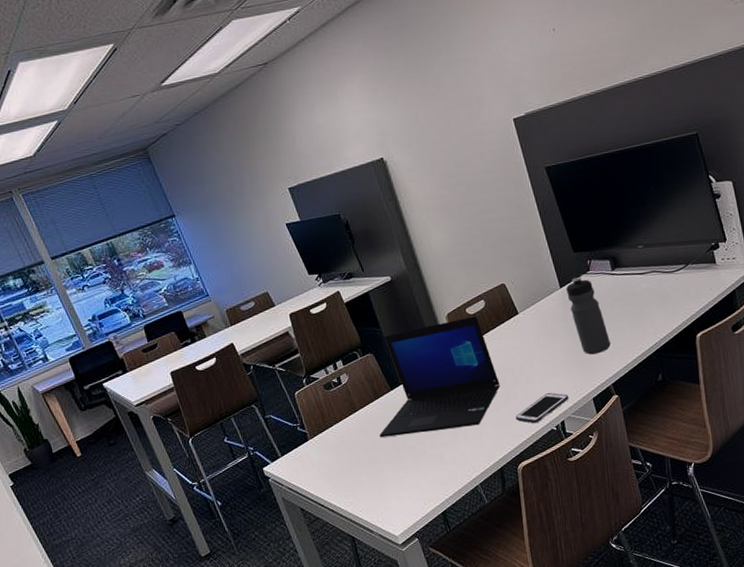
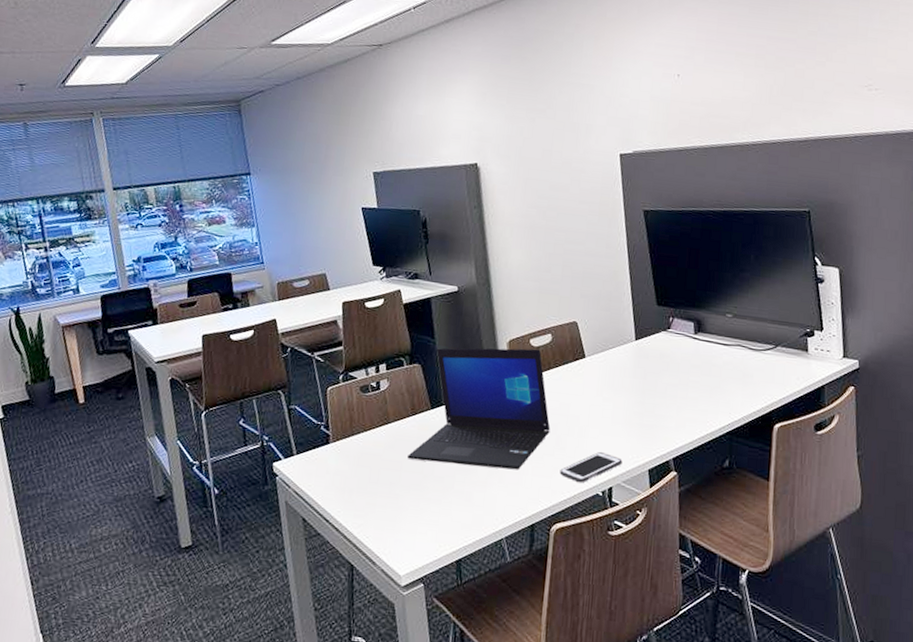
water bottle: present [566,277,611,355] -> none [641,333,679,421]

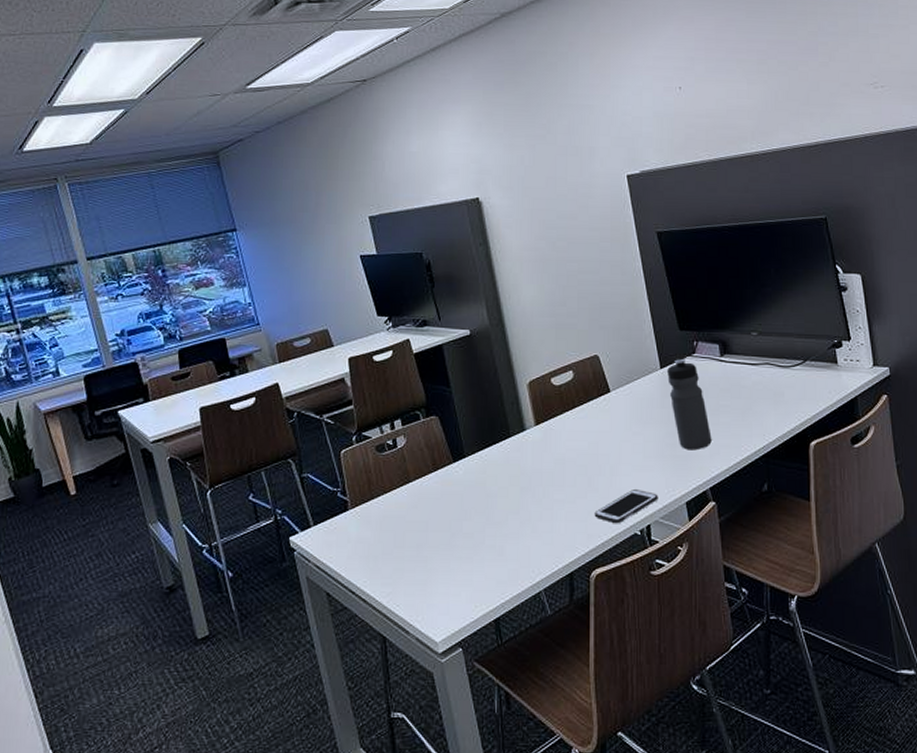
laptop: present [407,347,550,470] -> none [433,388,581,518]
water bottle: none [641,333,679,421] -> present [667,359,712,451]

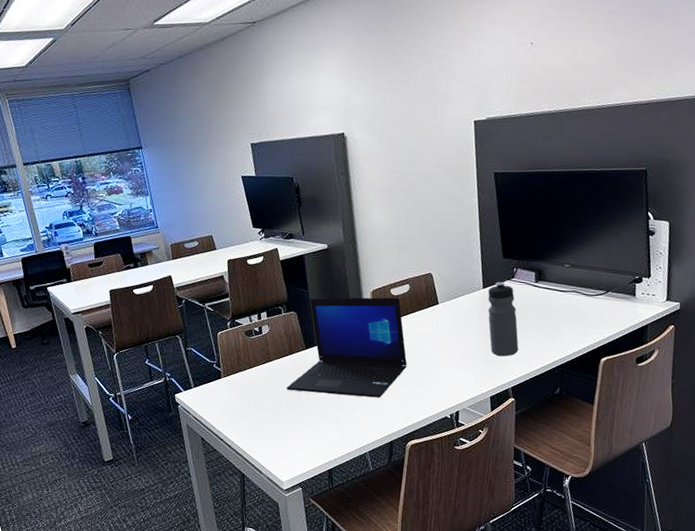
laptop: none [433,388,581,518] -> present [287,297,407,398]
cell phone: present [594,490,658,524] -> none [415,383,468,408]

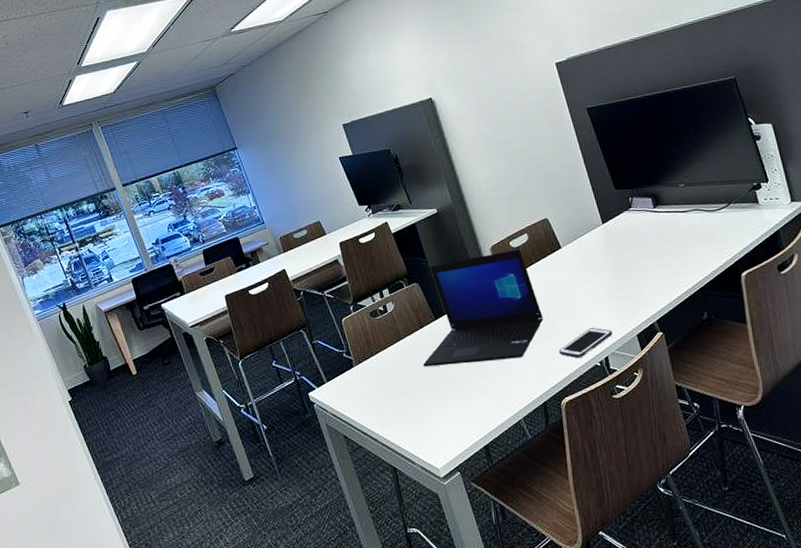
cell phone: none [415,383,468,408] -> present [559,328,613,359]
water bottle: present [488,282,519,357] -> none [608,214,654,291]

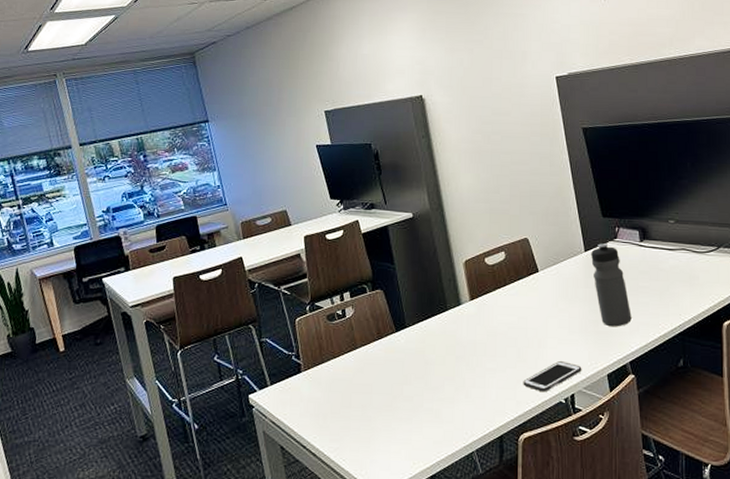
laptop: present [423,249,544,367] -> none [377,267,511,385]
water bottle: none [608,214,654,291] -> present [591,243,632,327]

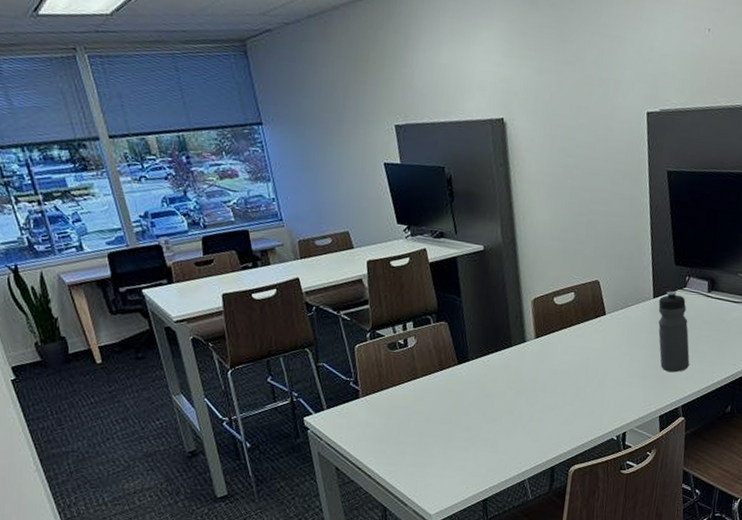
cell phone: present [523,361,582,393] -> none [579,401,636,429]

